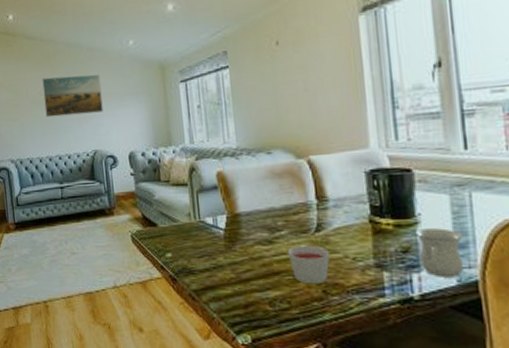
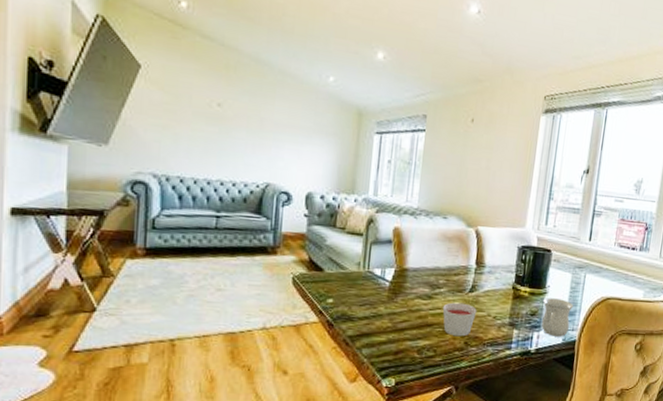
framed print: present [42,74,103,118] -> none [211,88,289,144]

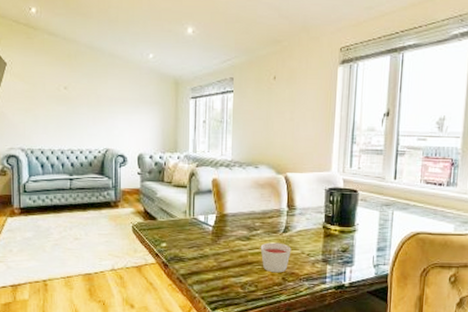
mug: present [541,298,573,337] -> none [353,235,383,271]

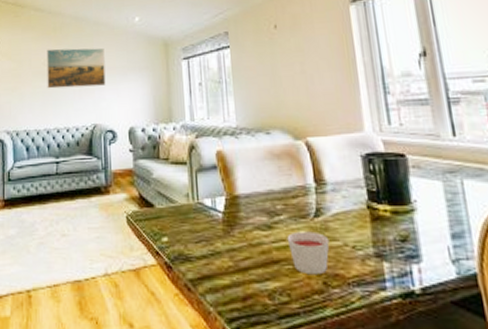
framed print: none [61,75,118,115] -> present [47,48,106,89]

